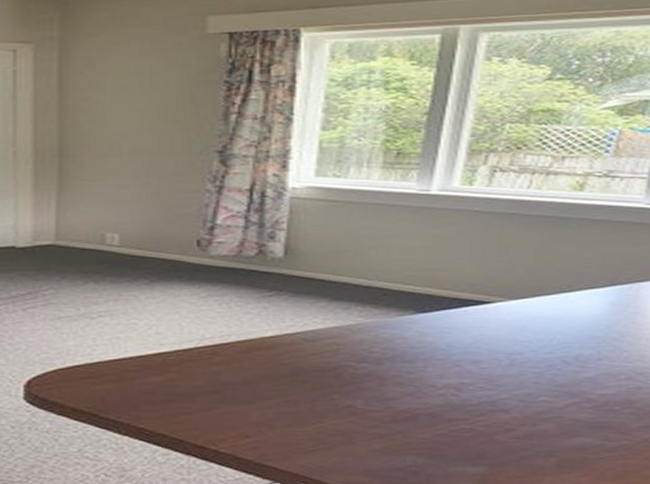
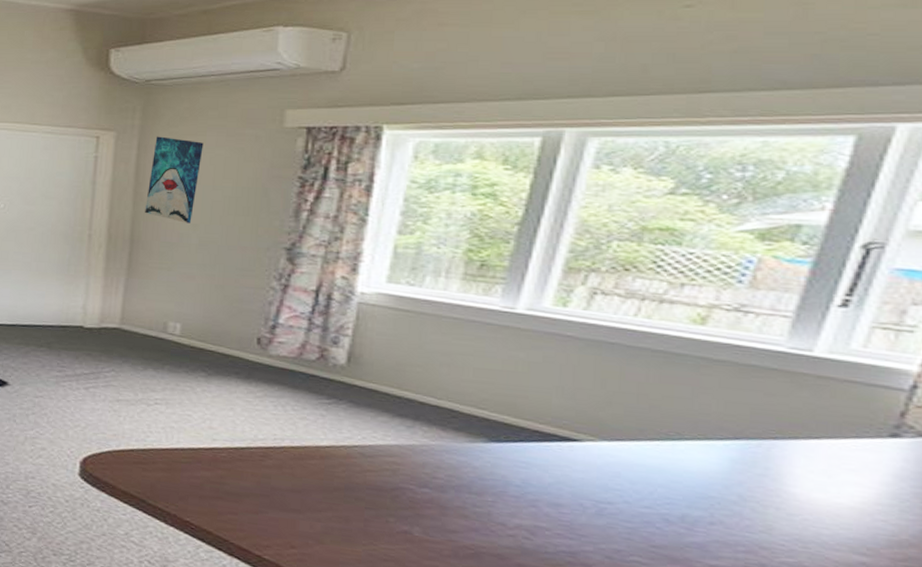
wall art: none [72,47,127,133] -> present [145,136,204,223]

